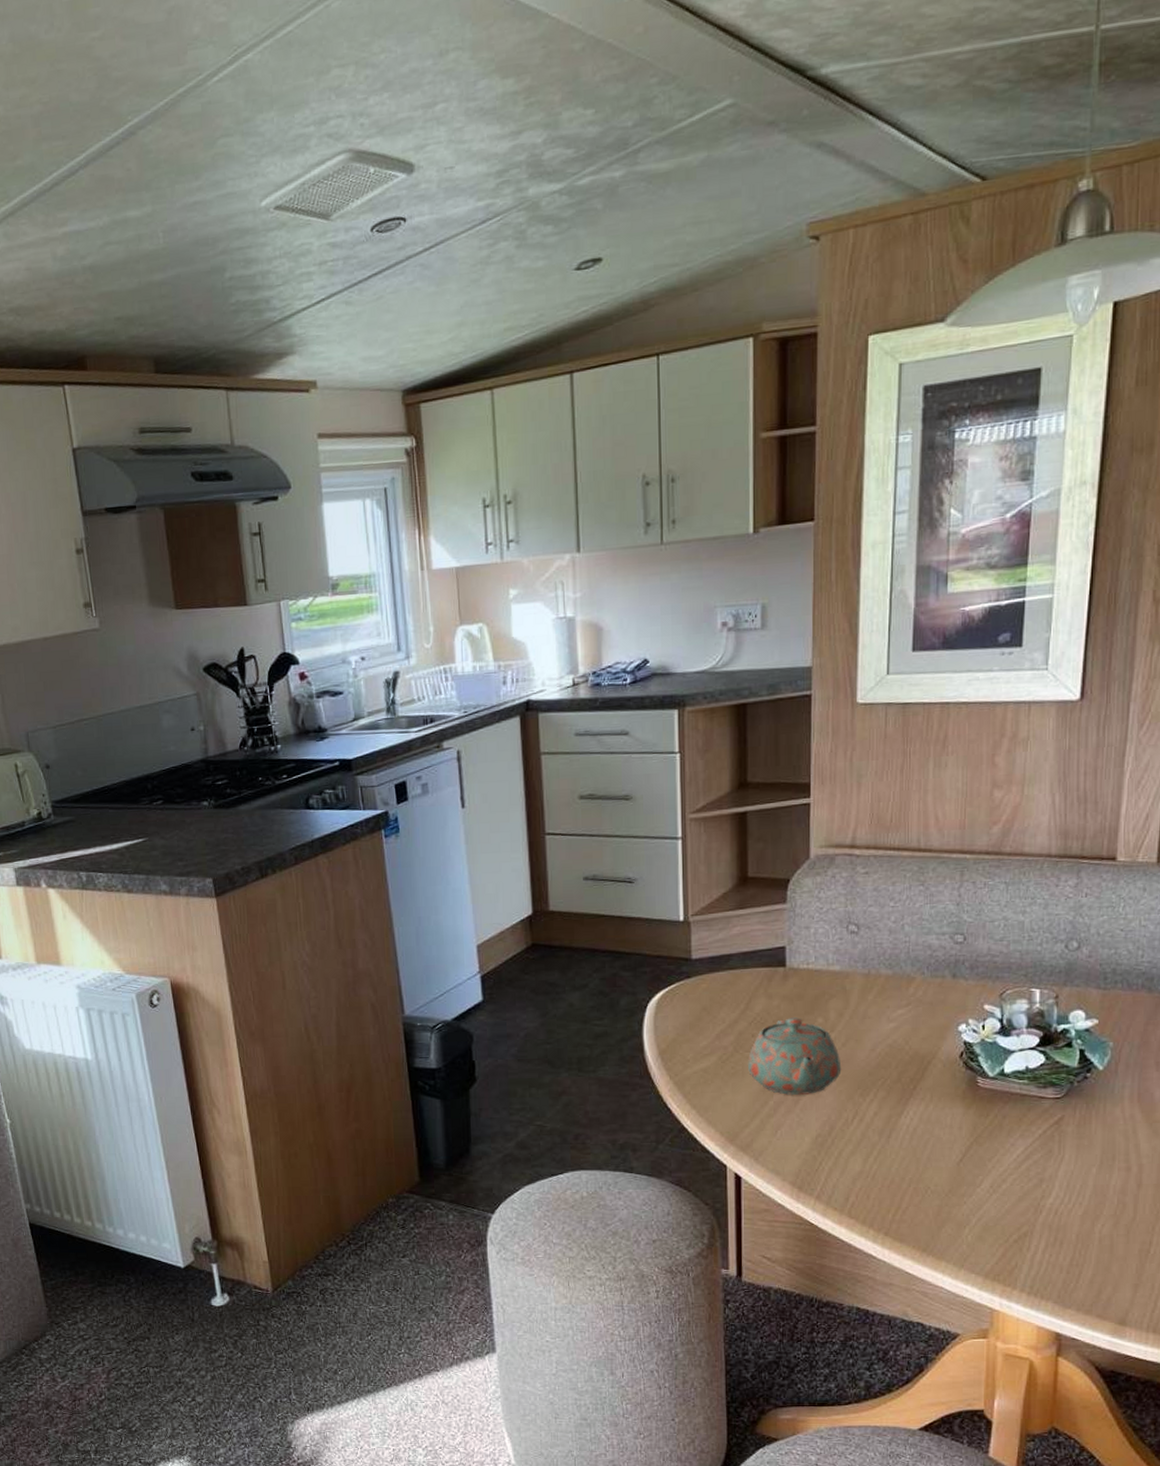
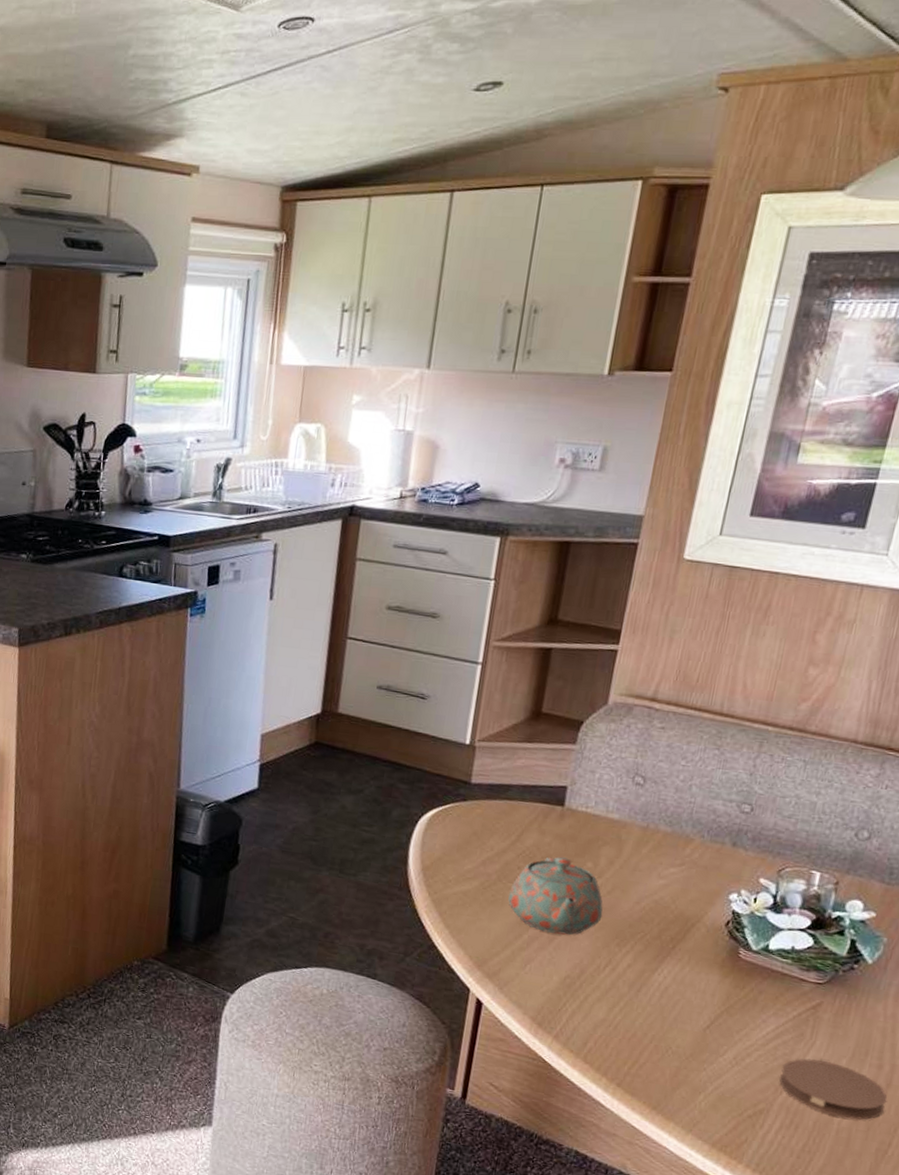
coaster: none [1037,1172,1141,1226] -> present [779,1058,888,1120]

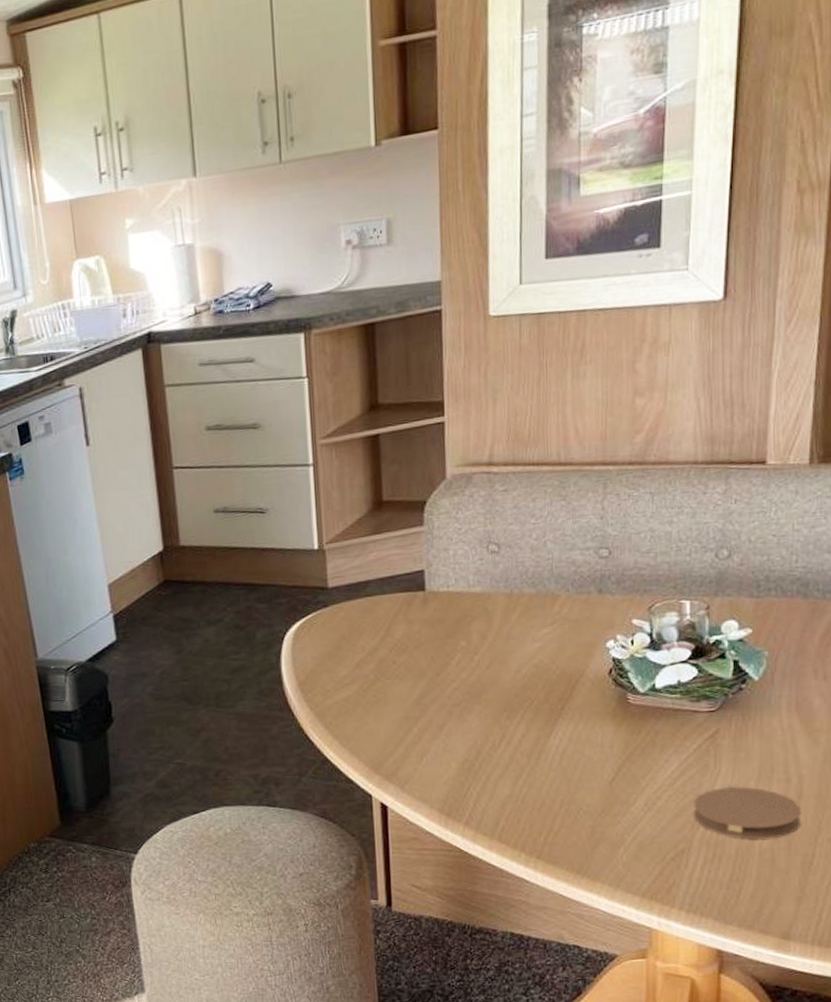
teapot: present [508,857,603,935] -> none [389,642,487,721]

